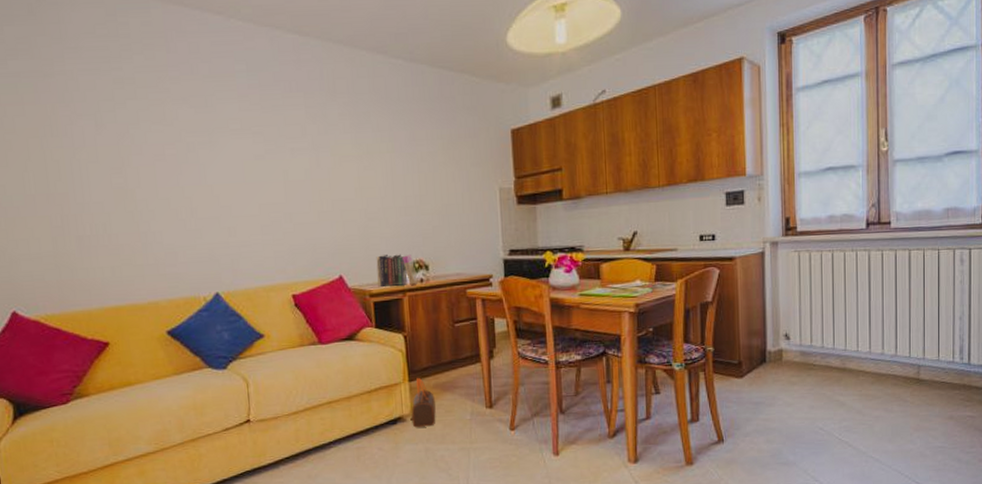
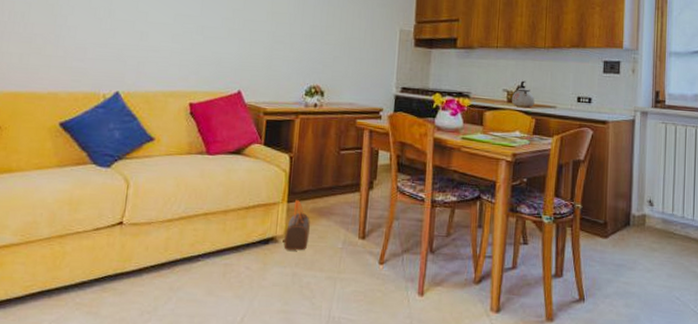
books: present [376,254,419,287] -> none [273,76,313,109]
kettle: none [628,225,653,254] -> present [511,80,535,107]

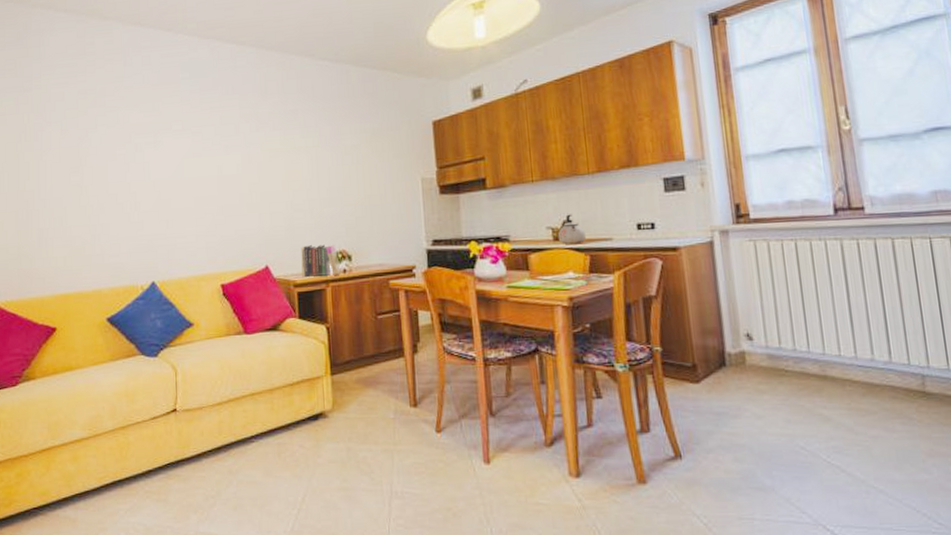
books: none [273,76,313,109] -> present [301,244,342,277]
handbag: present [283,199,310,251] -> none [333,371,358,425]

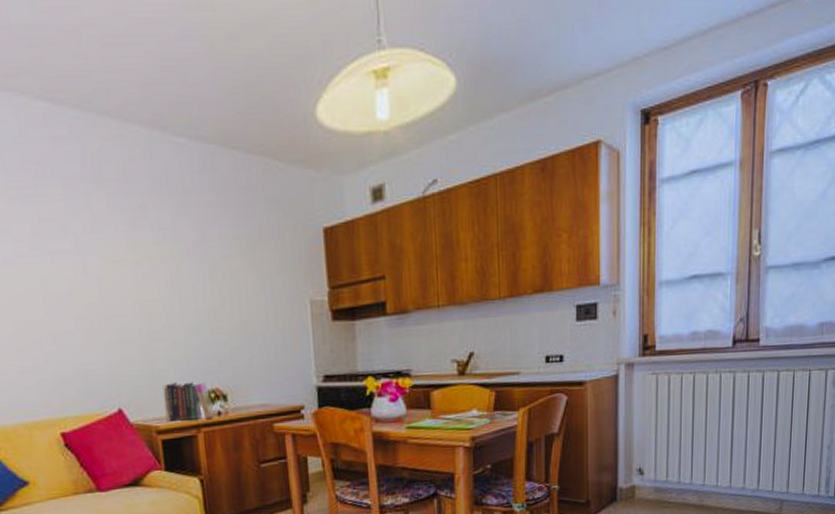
kettle: present [557,214,586,244] -> none [463,345,492,379]

